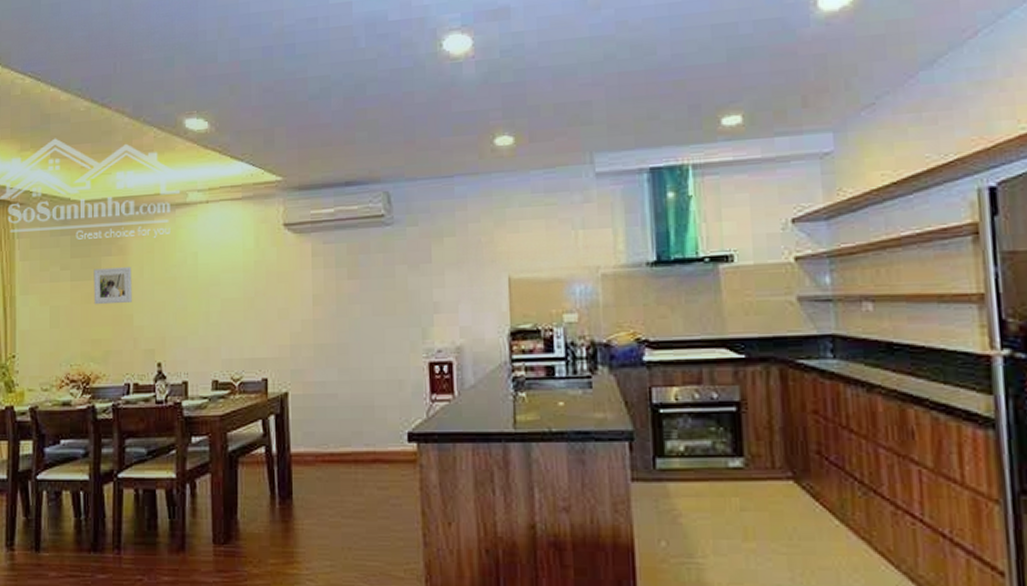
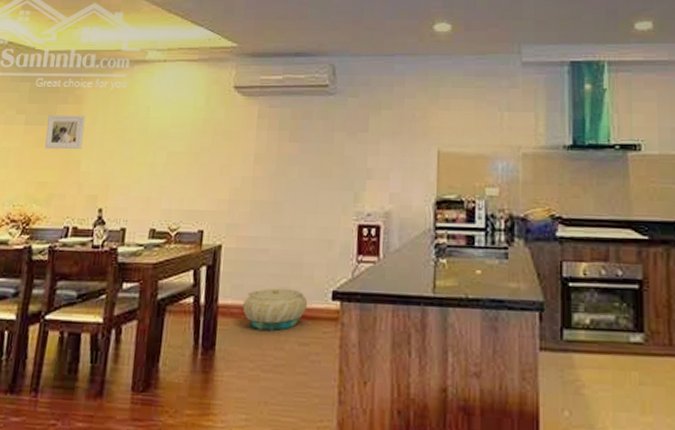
basket: none [315,433,383,476] -> present [242,288,308,331]

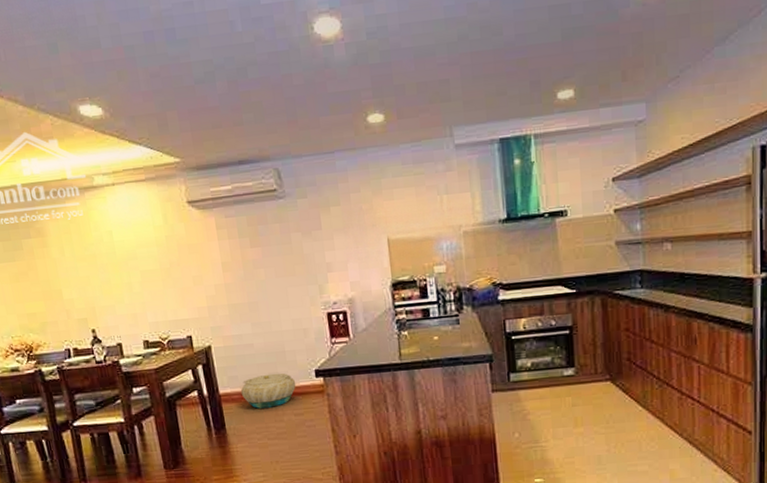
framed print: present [44,115,86,150] -> none [16,247,58,283]

